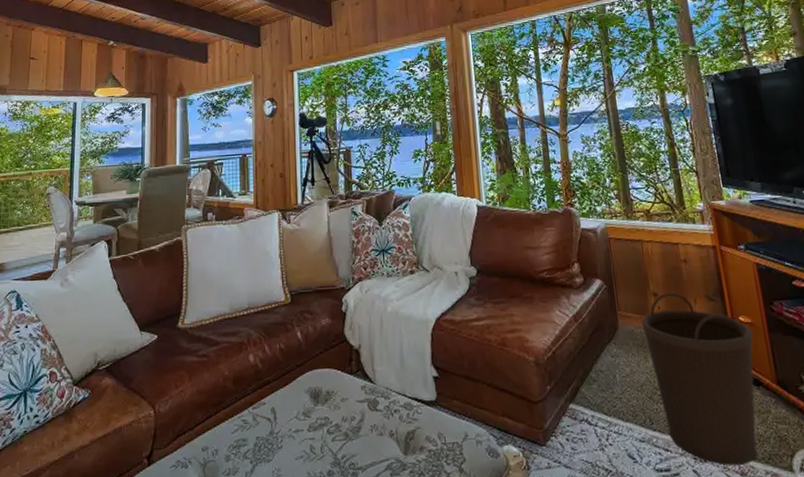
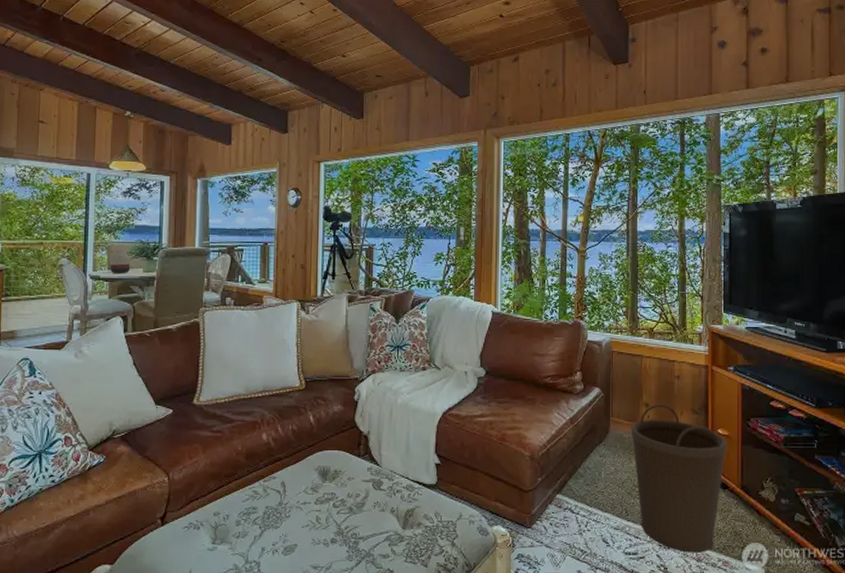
vase: none [94,174,115,198] -> present [109,250,131,273]

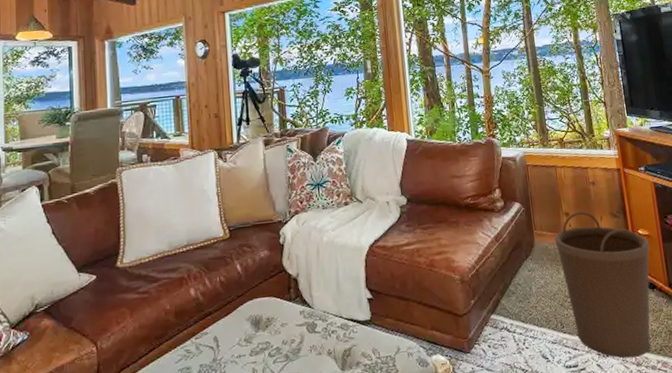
vase: present [109,250,131,273] -> none [21,119,44,143]

